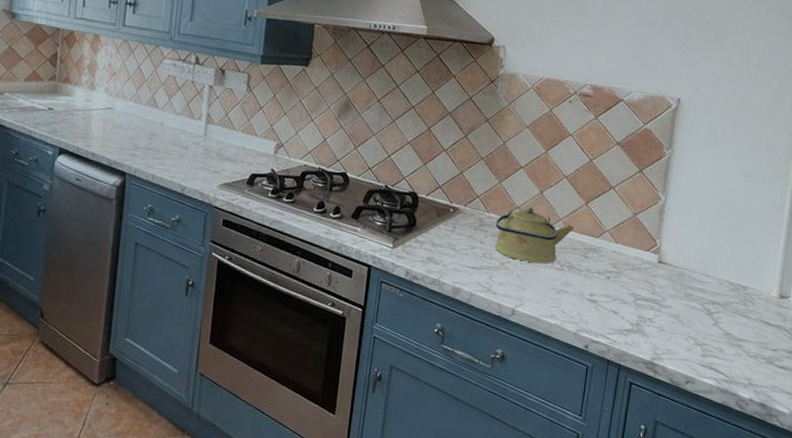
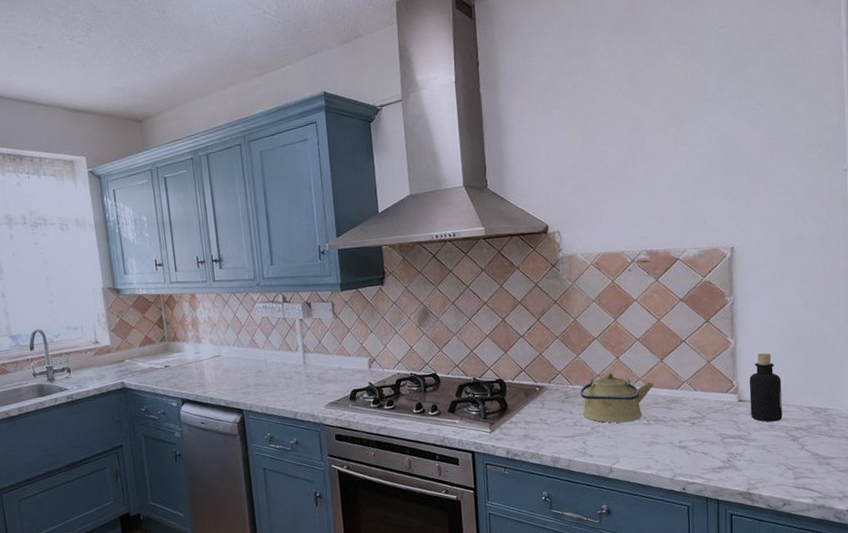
bottle: none [669,216,706,291] -> present [749,353,783,422]

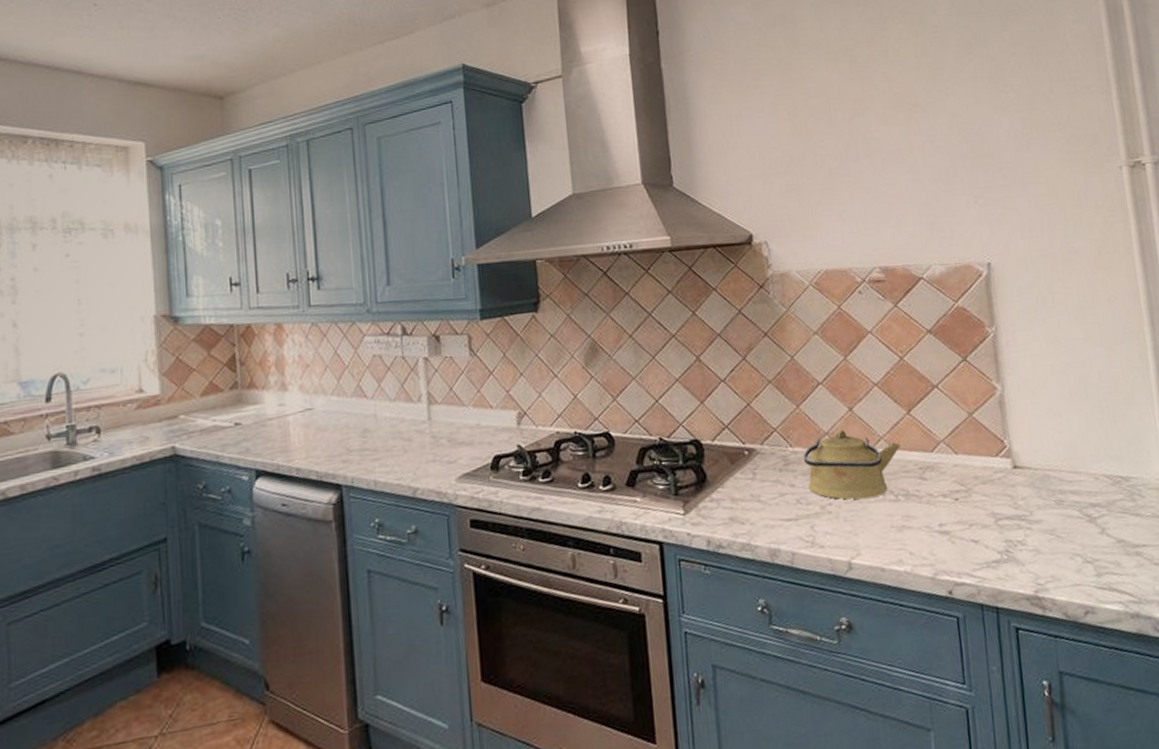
bottle: present [749,353,783,422] -> none [1025,402,1073,497]

